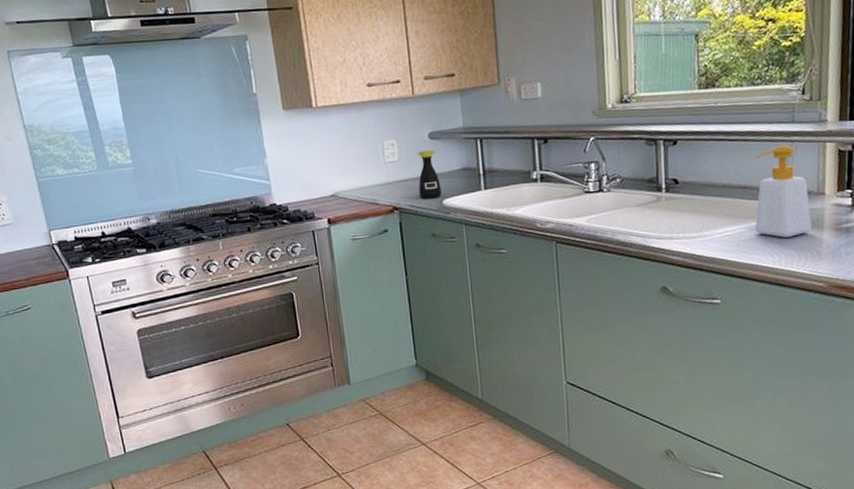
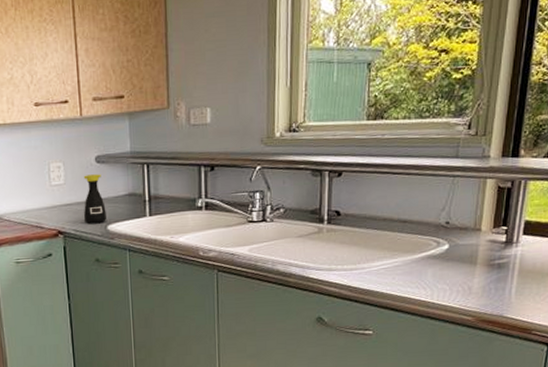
soap bottle: present [754,144,812,238] -> none [410,179,466,272]

